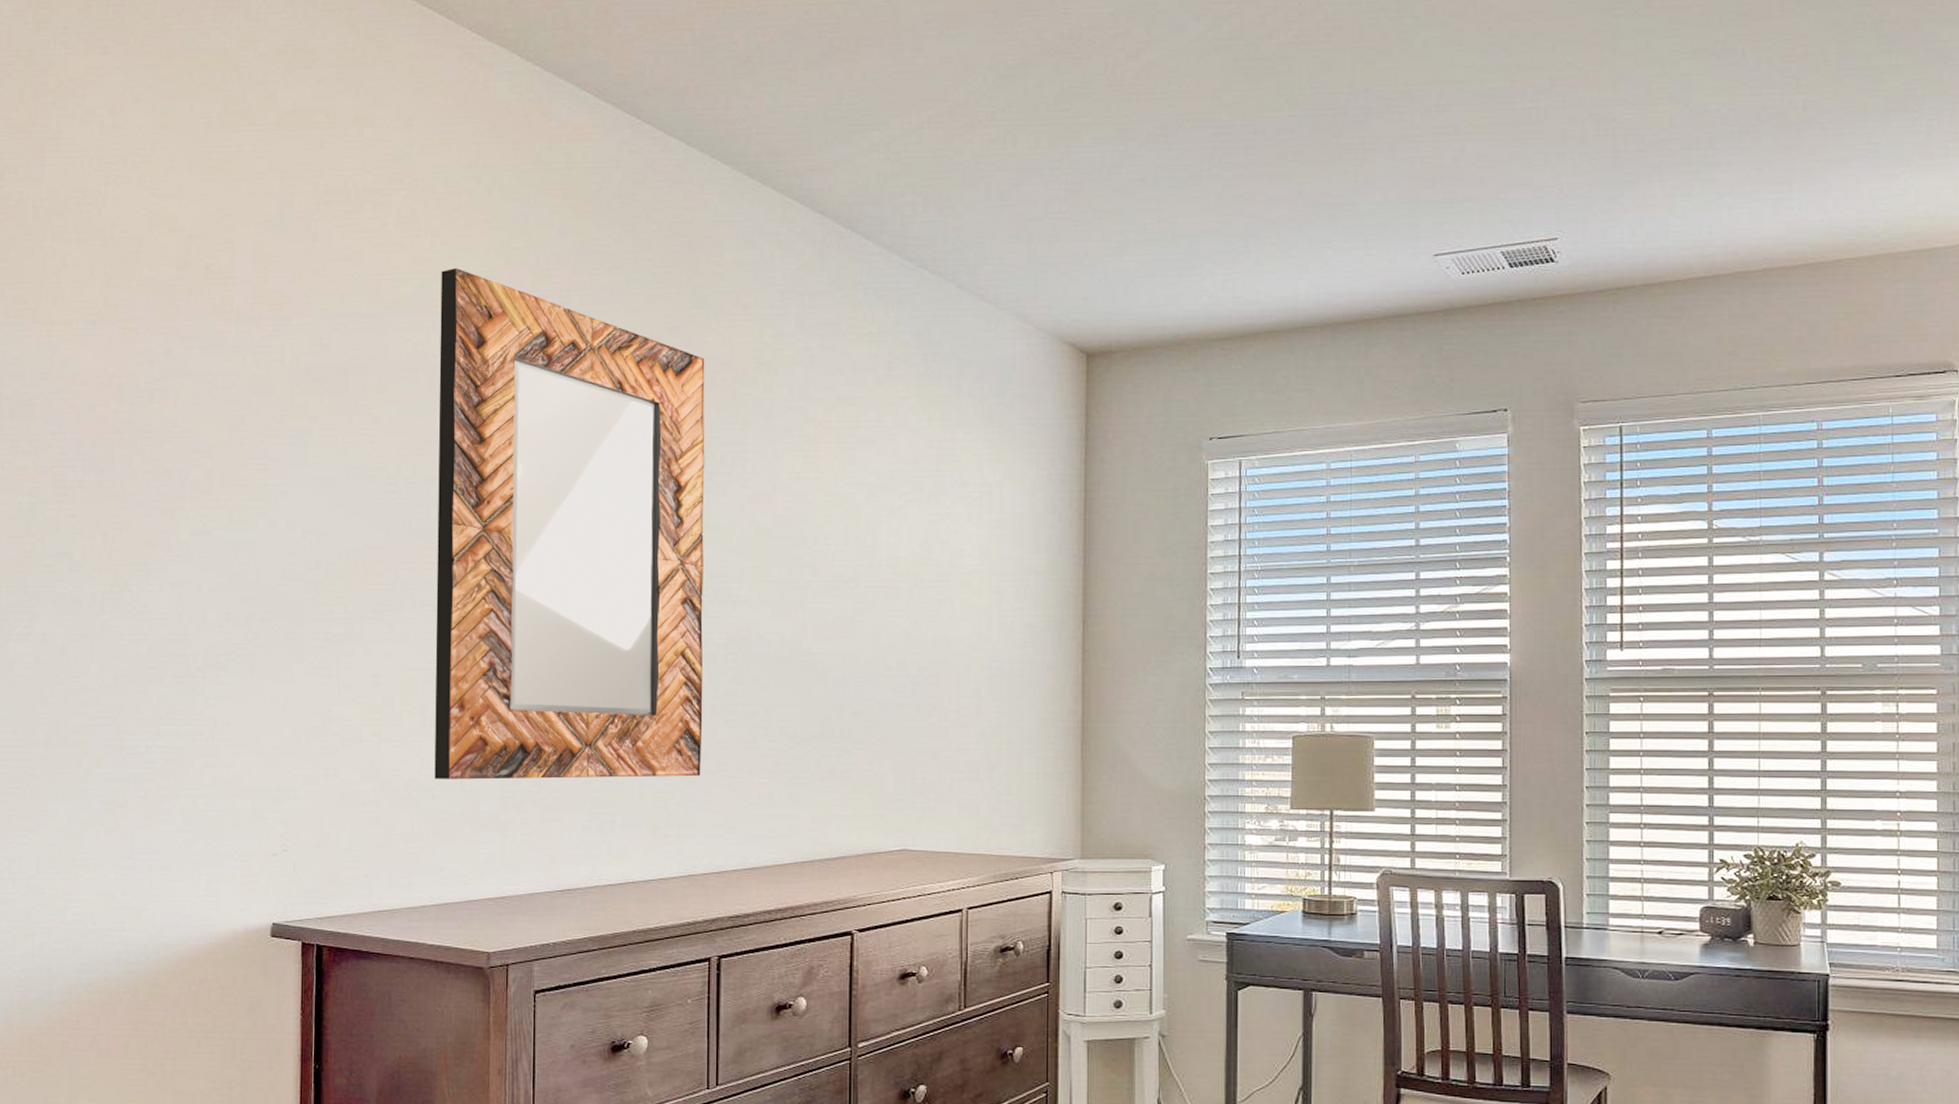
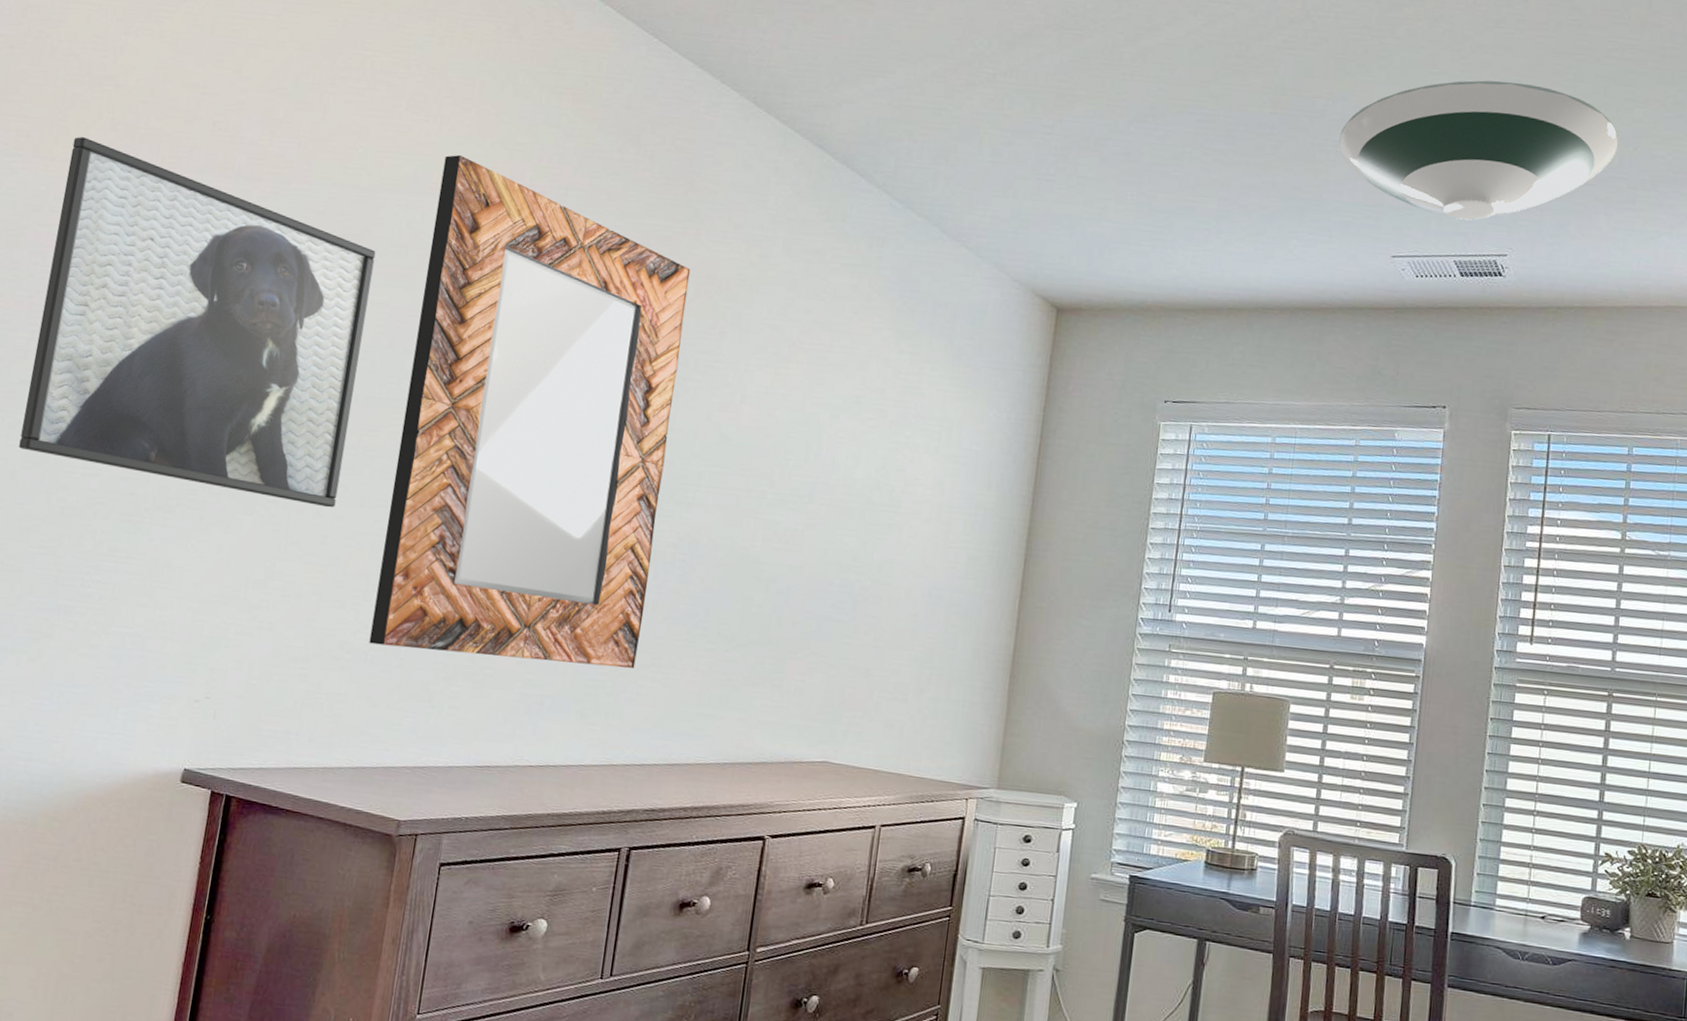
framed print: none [65,297,386,647] -> present [19,137,376,508]
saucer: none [1365,49,1668,206] -> present [1338,80,1619,221]

